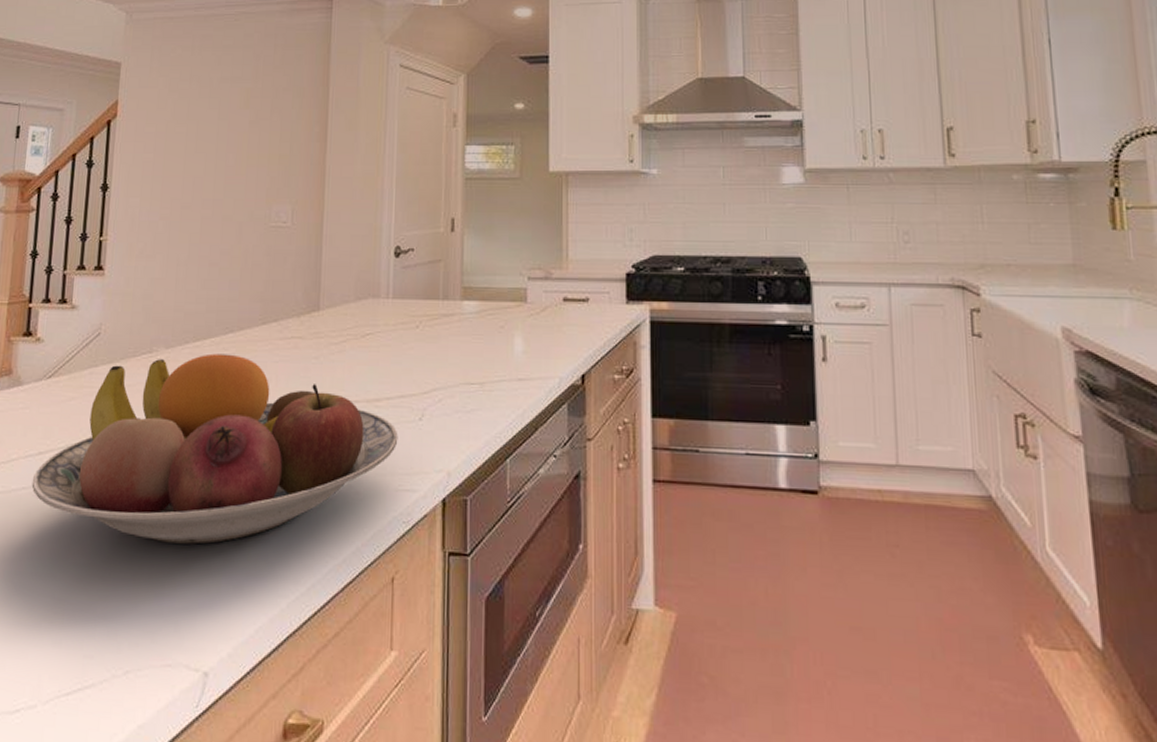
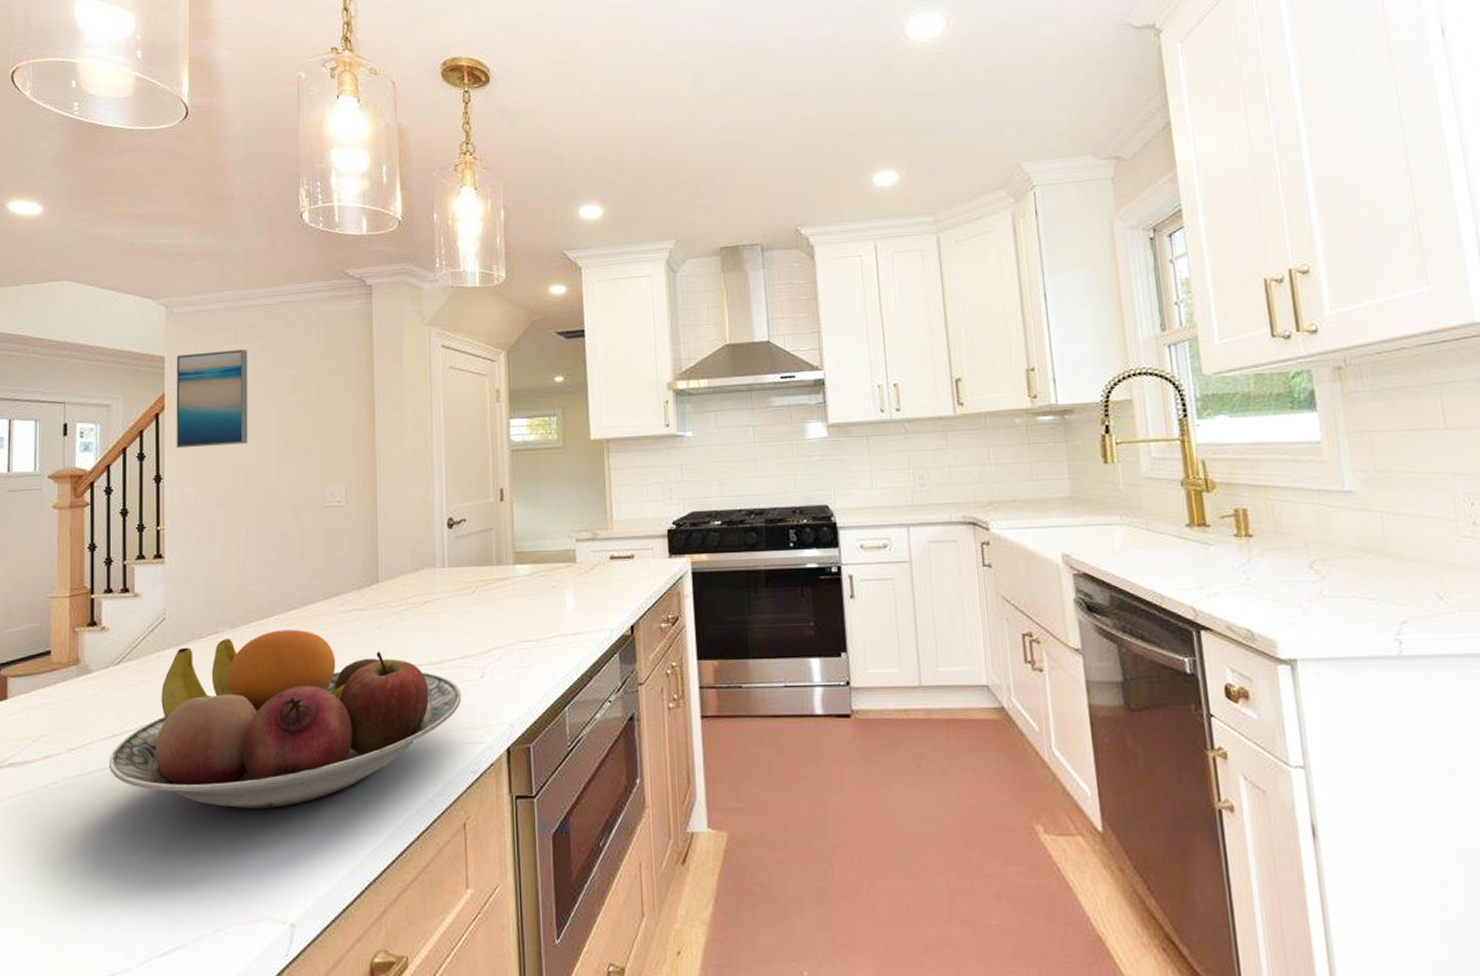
wall art: none [125,58,204,158] -> present [176,349,248,449]

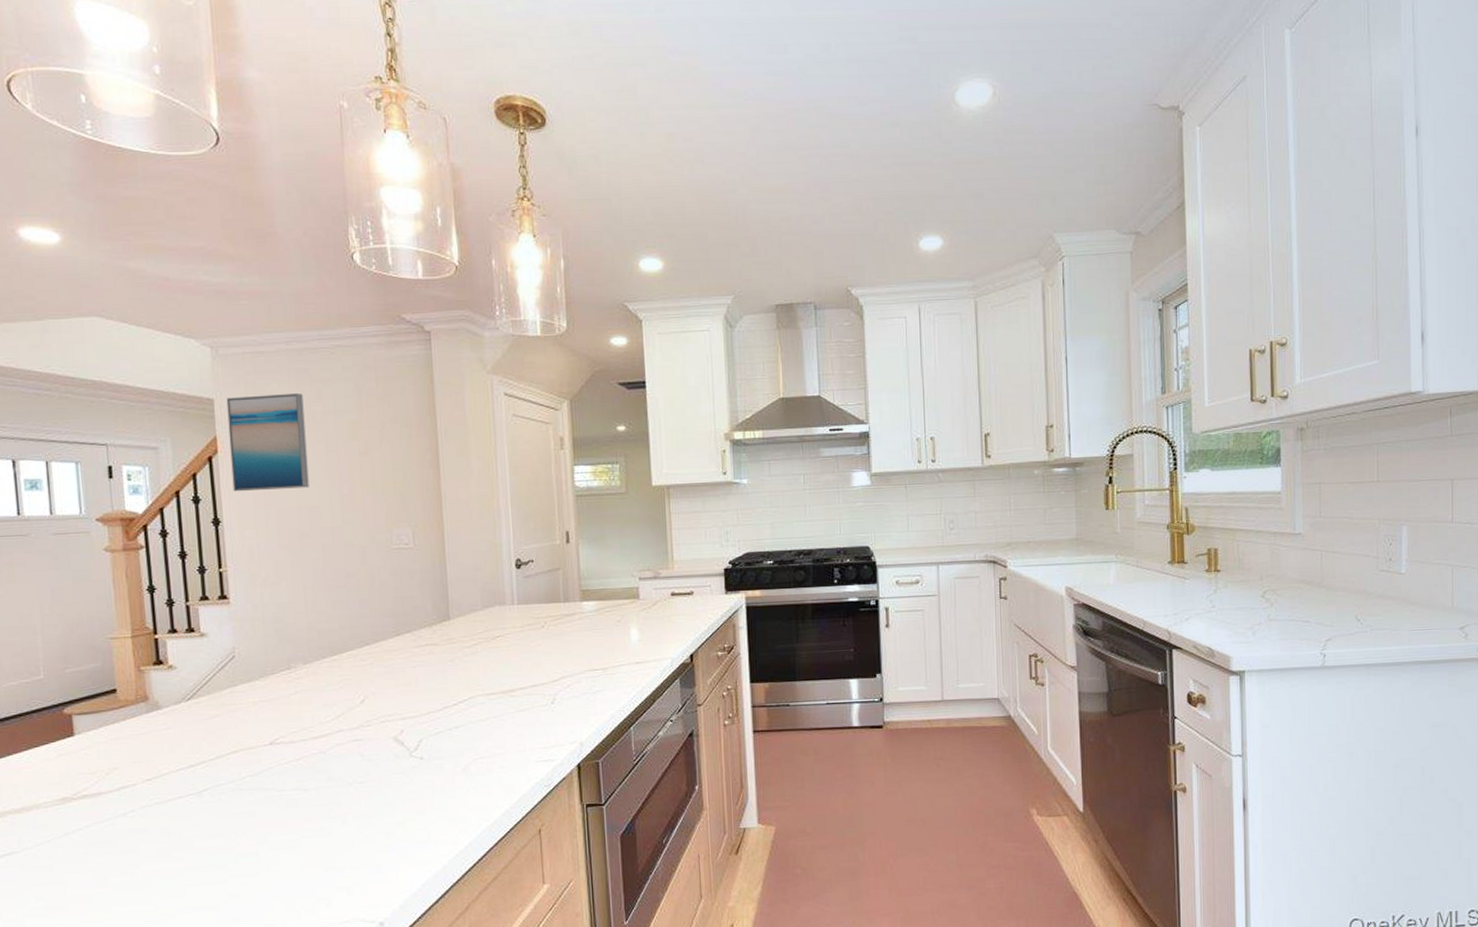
fruit bowl: present [108,629,462,809] -> none [187,664,534,827]

